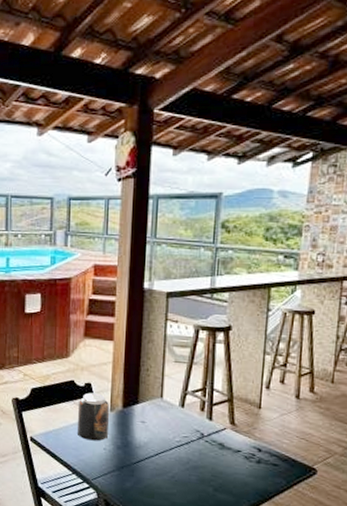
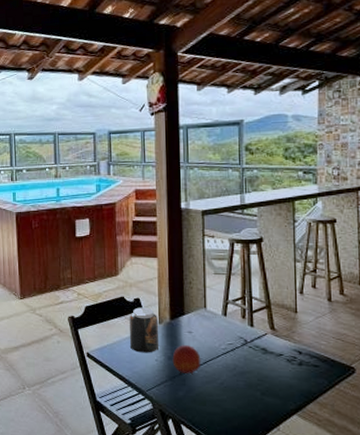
fruit: none [121,435,153,466] -> present [172,345,201,375]

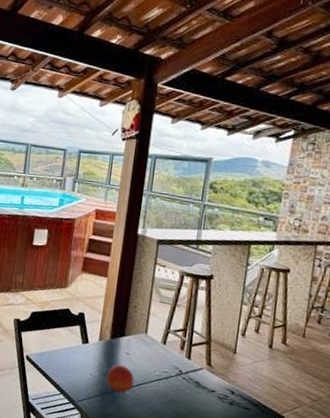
jar: present [129,307,159,353] -> none [68,321,99,367]

